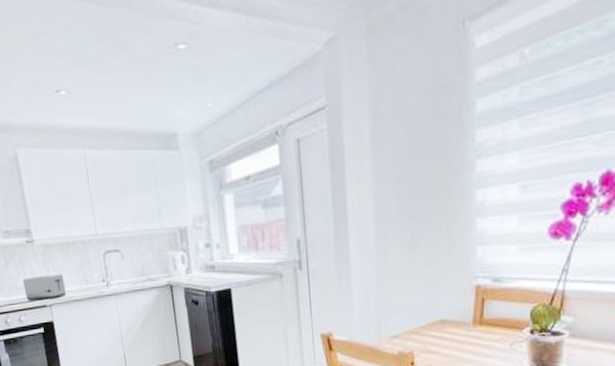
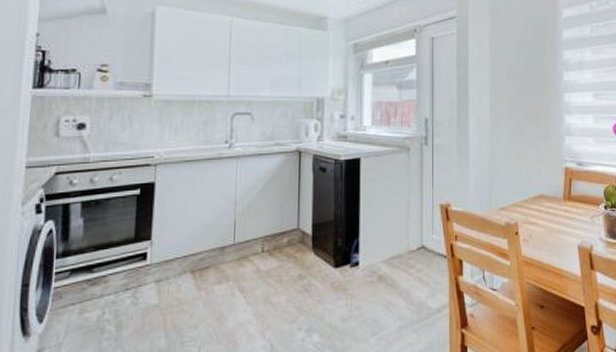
toaster: present [22,274,67,301] -> none [126,132,180,159]

